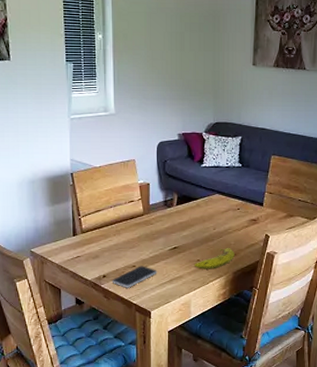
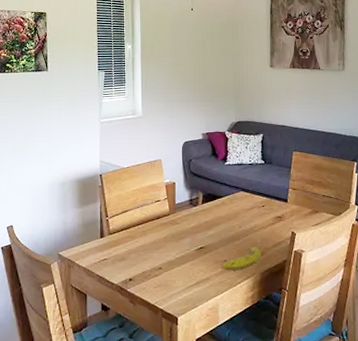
smartphone: present [112,266,157,288] -> none [138,267,184,292]

